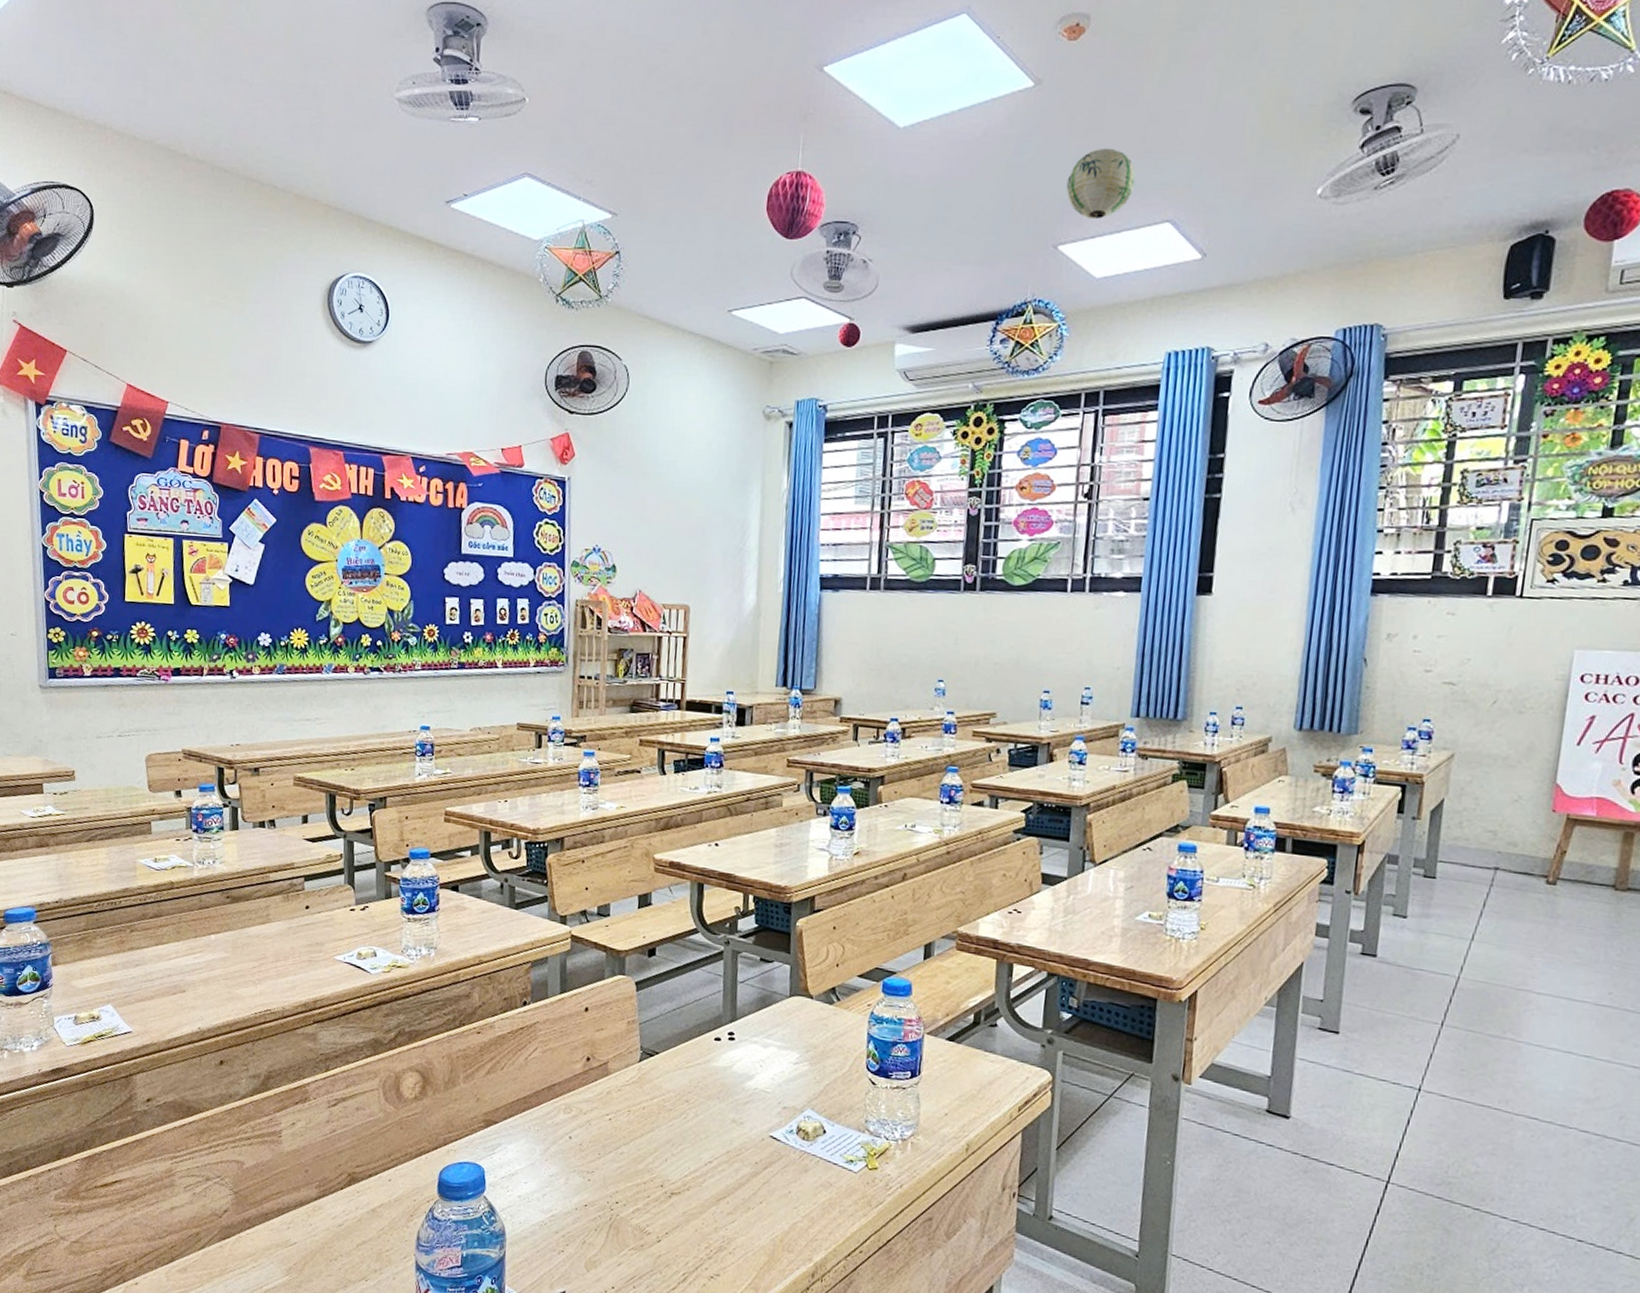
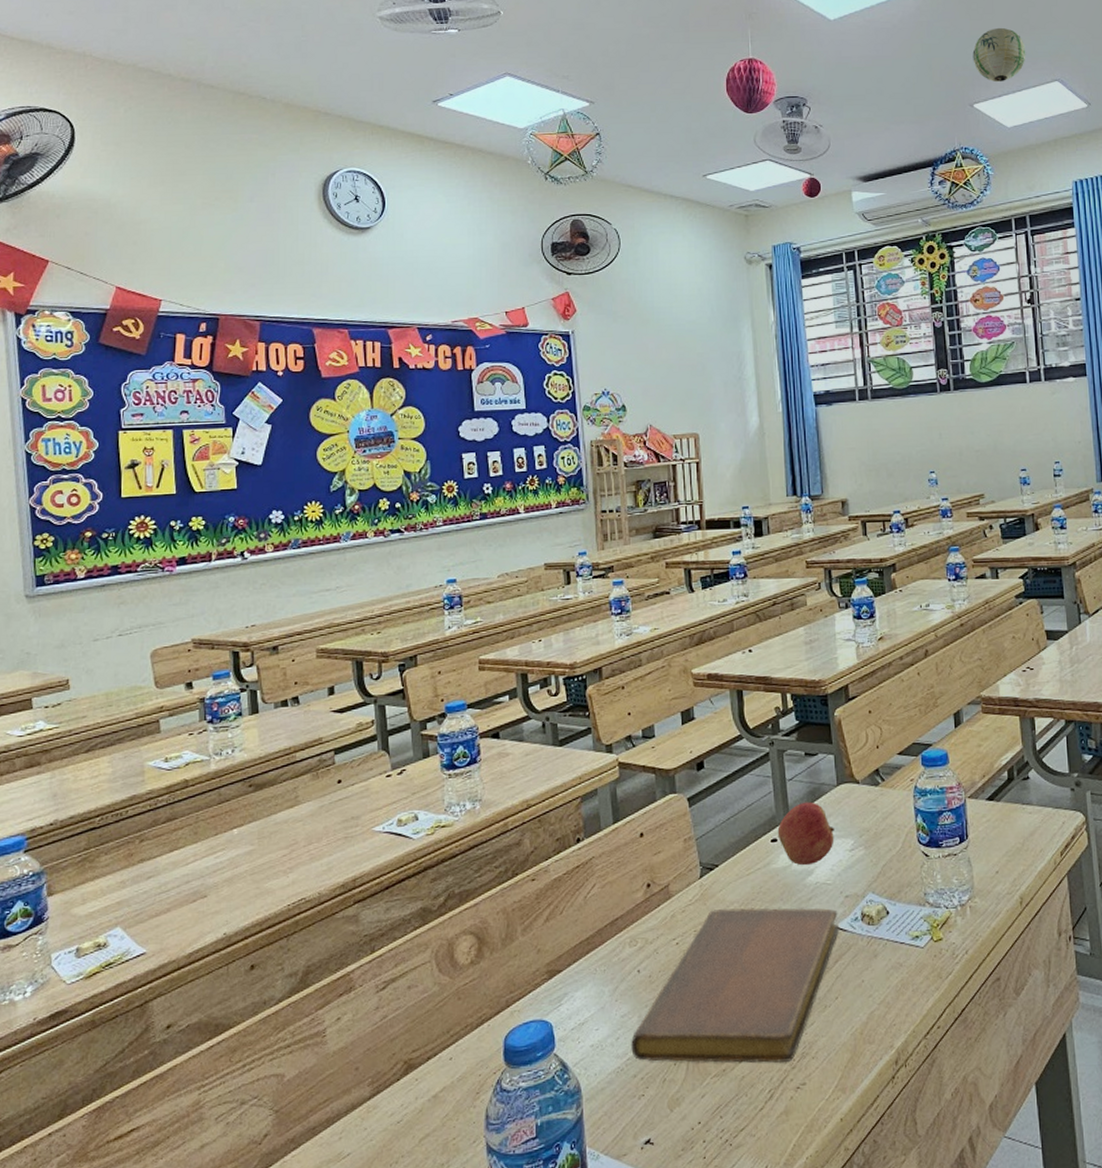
notebook: none [555,1094,774,1252] -> present [631,907,839,1063]
apple: none [722,1007,781,1070] -> present [777,801,834,866]

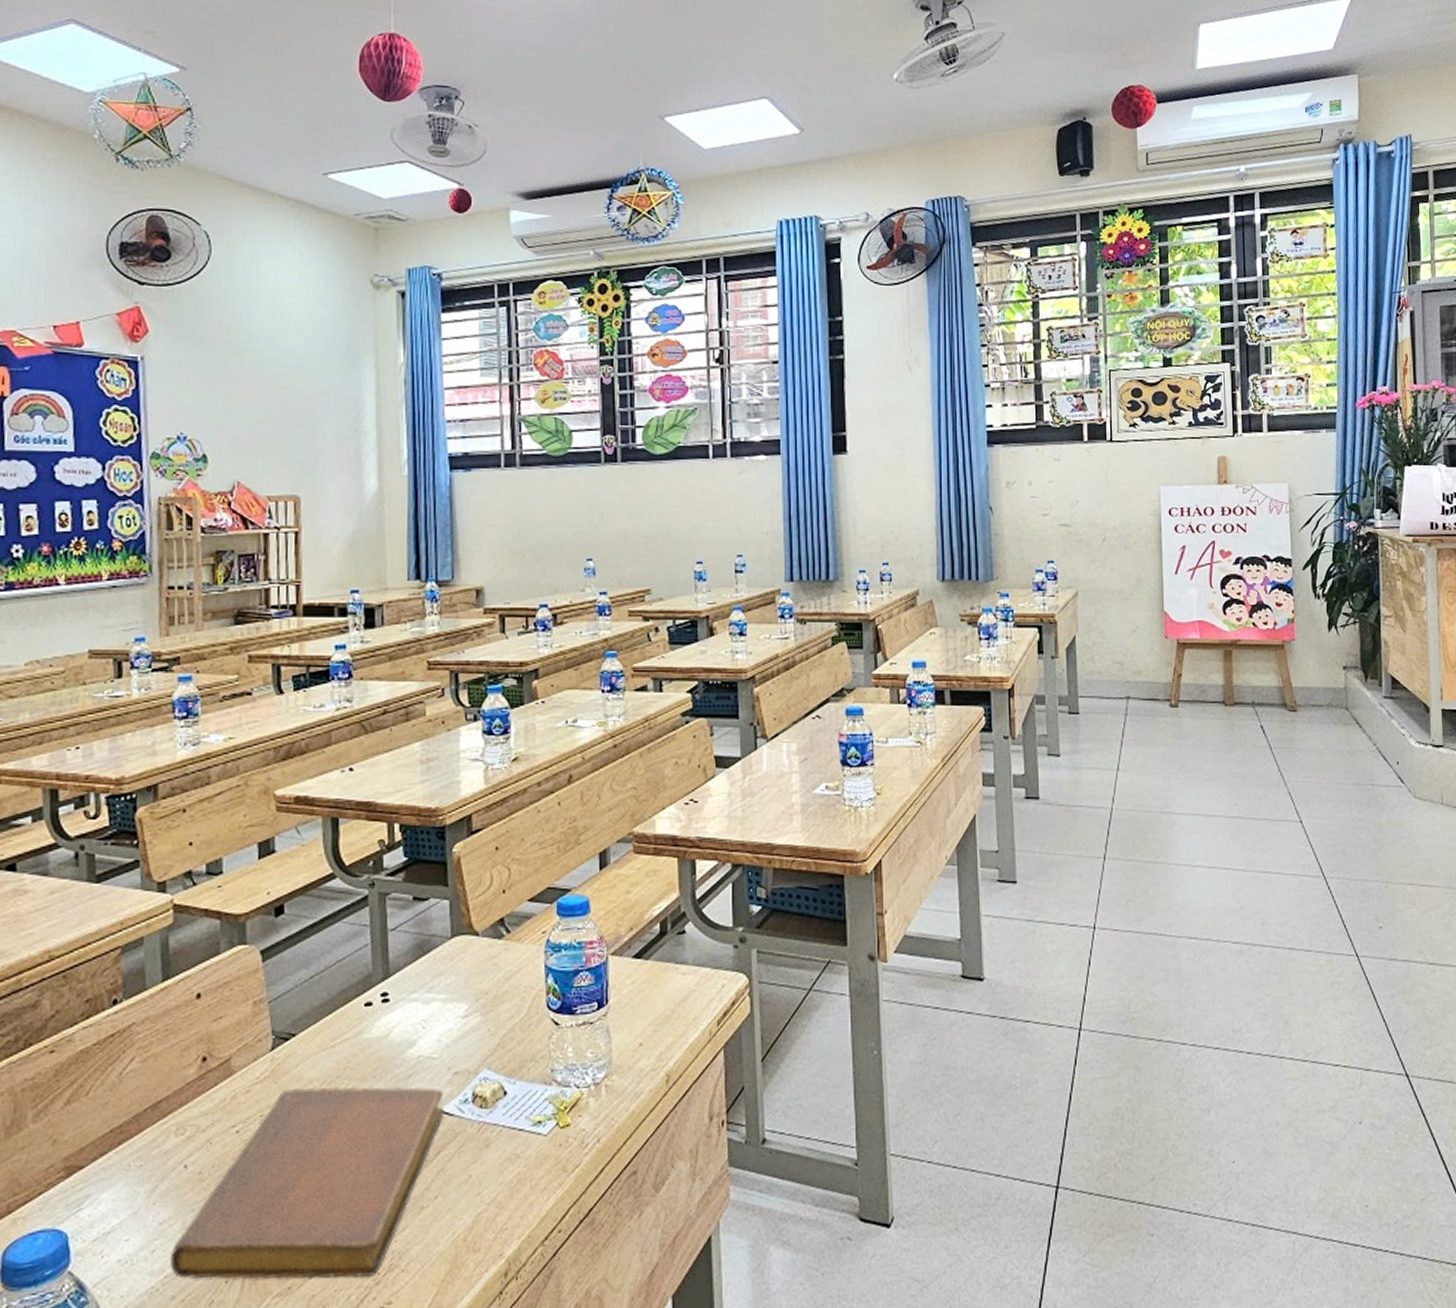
apple: present [777,801,834,866] -> none [373,957,445,1036]
paper lantern: present [972,27,1026,83] -> none [667,27,731,94]

